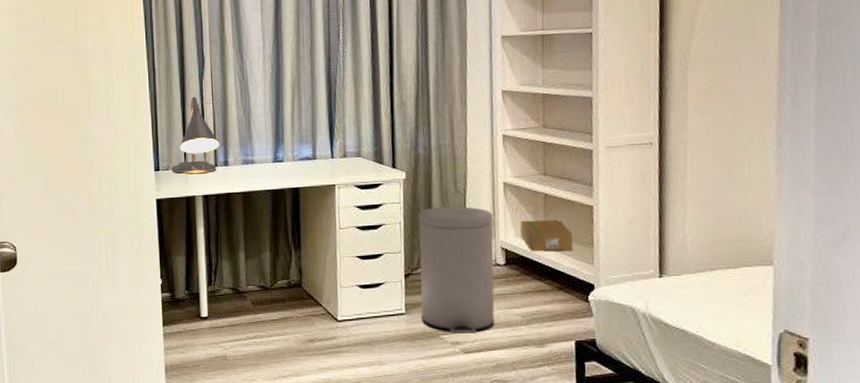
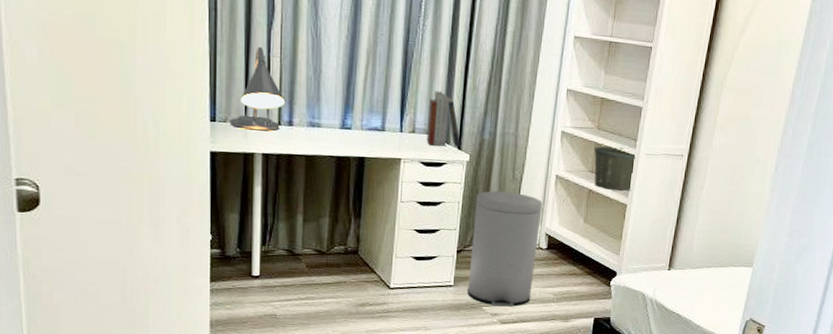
books: none [357,112,396,168] -> present [426,90,461,148]
box: present [520,220,573,252] -> none [563,211,607,242]
basket: none [542,144,597,192] -> present [593,146,635,191]

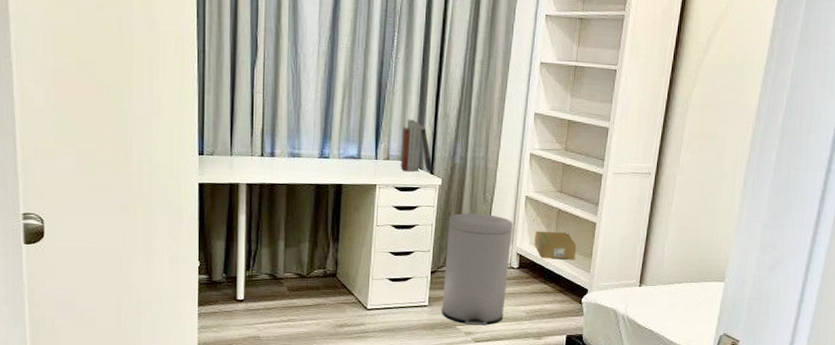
table lamp: present [230,46,286,131] -> none [216,84,268,163]
box: none [563,211,607,242] -> present [534,230,577,260]
basket: present [593,146,635,191] -> none [562,167,603,210]

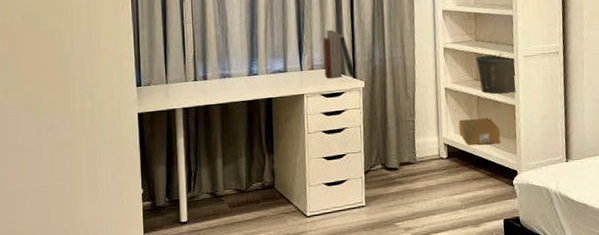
pedal bin: present [442,213,513,326] -> none [375,109,440,221]
basket: none [562,167,603,210] -> present [475,54,518,94]

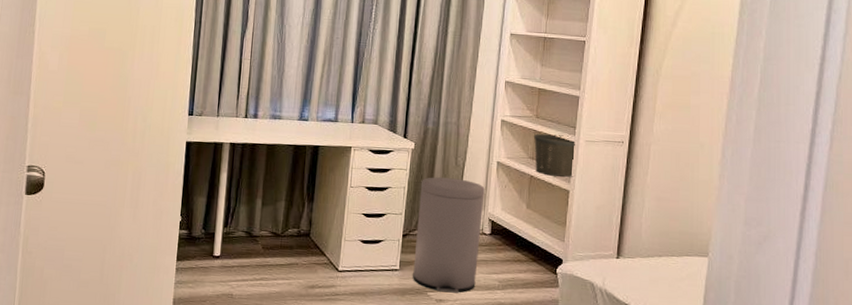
books: present [323,29,356,78] -> none [375,85,407,136]
pedal bin: none [375,109,440,221] -> present [413,177,485,293]
box: present [458,118,500,146] -> none [506,196,550,228]

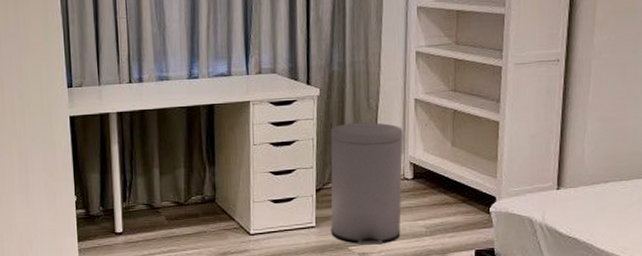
basket: present [533,133,575,177] -> none [454,61,504,108]

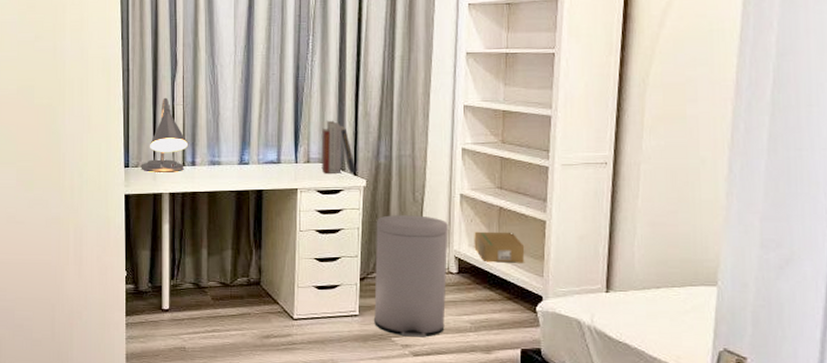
table lamp: none [85,11,135,92] -> present [141,97,189,172]
books: none [273,28,310,84] -> present [321,120,357,173]
box: none [429,135,479,167] -> present [474,231,525,263]

